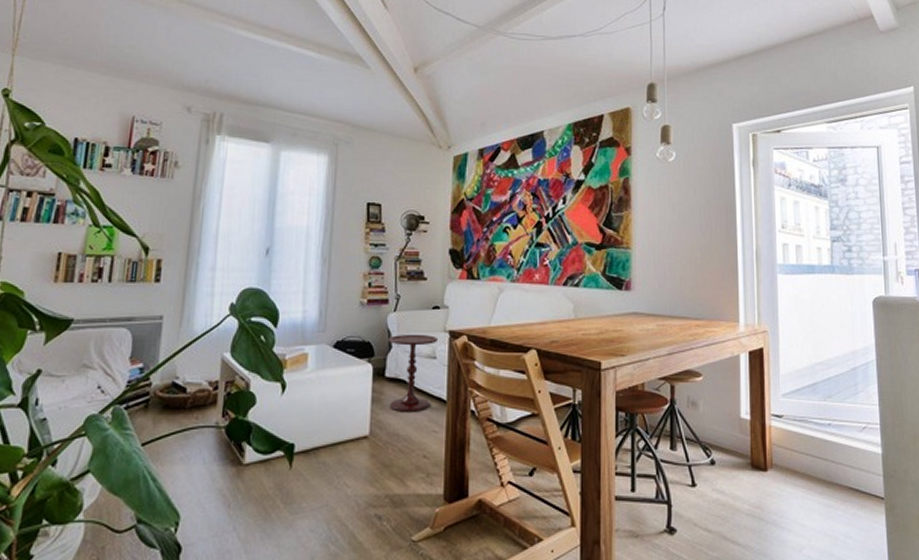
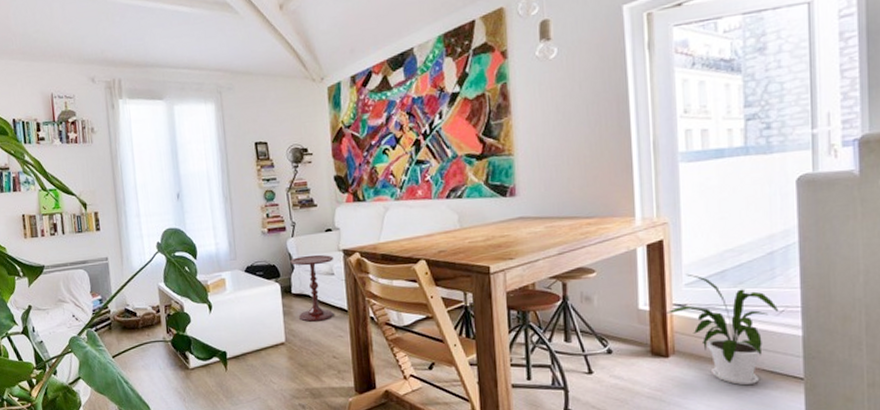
house plant: none [766,384,862,504] -> present [667,273,779,386]

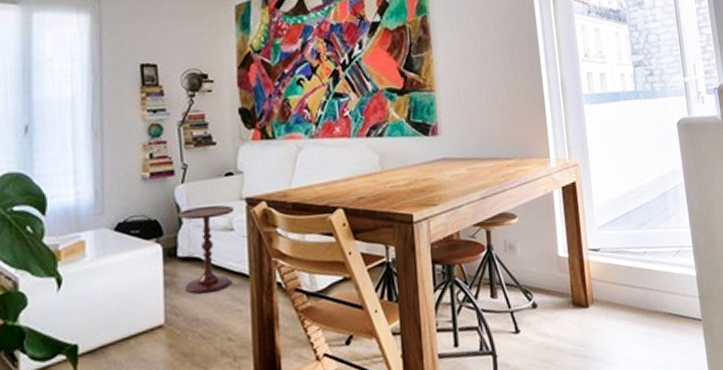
house plant: present [667,273,779,386] -> none [583,216,676,332]

